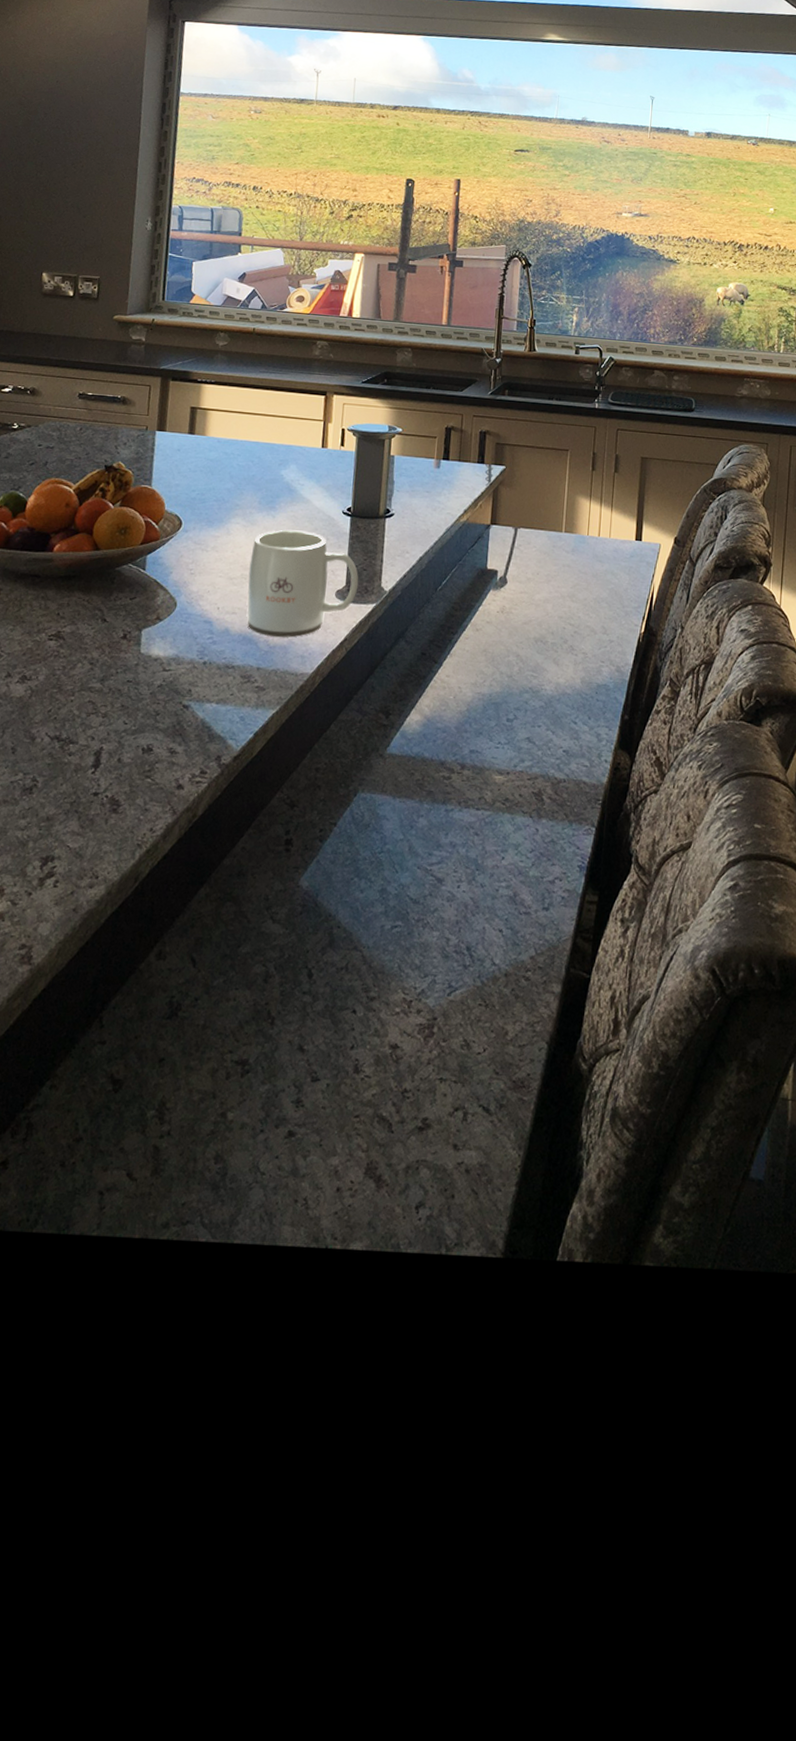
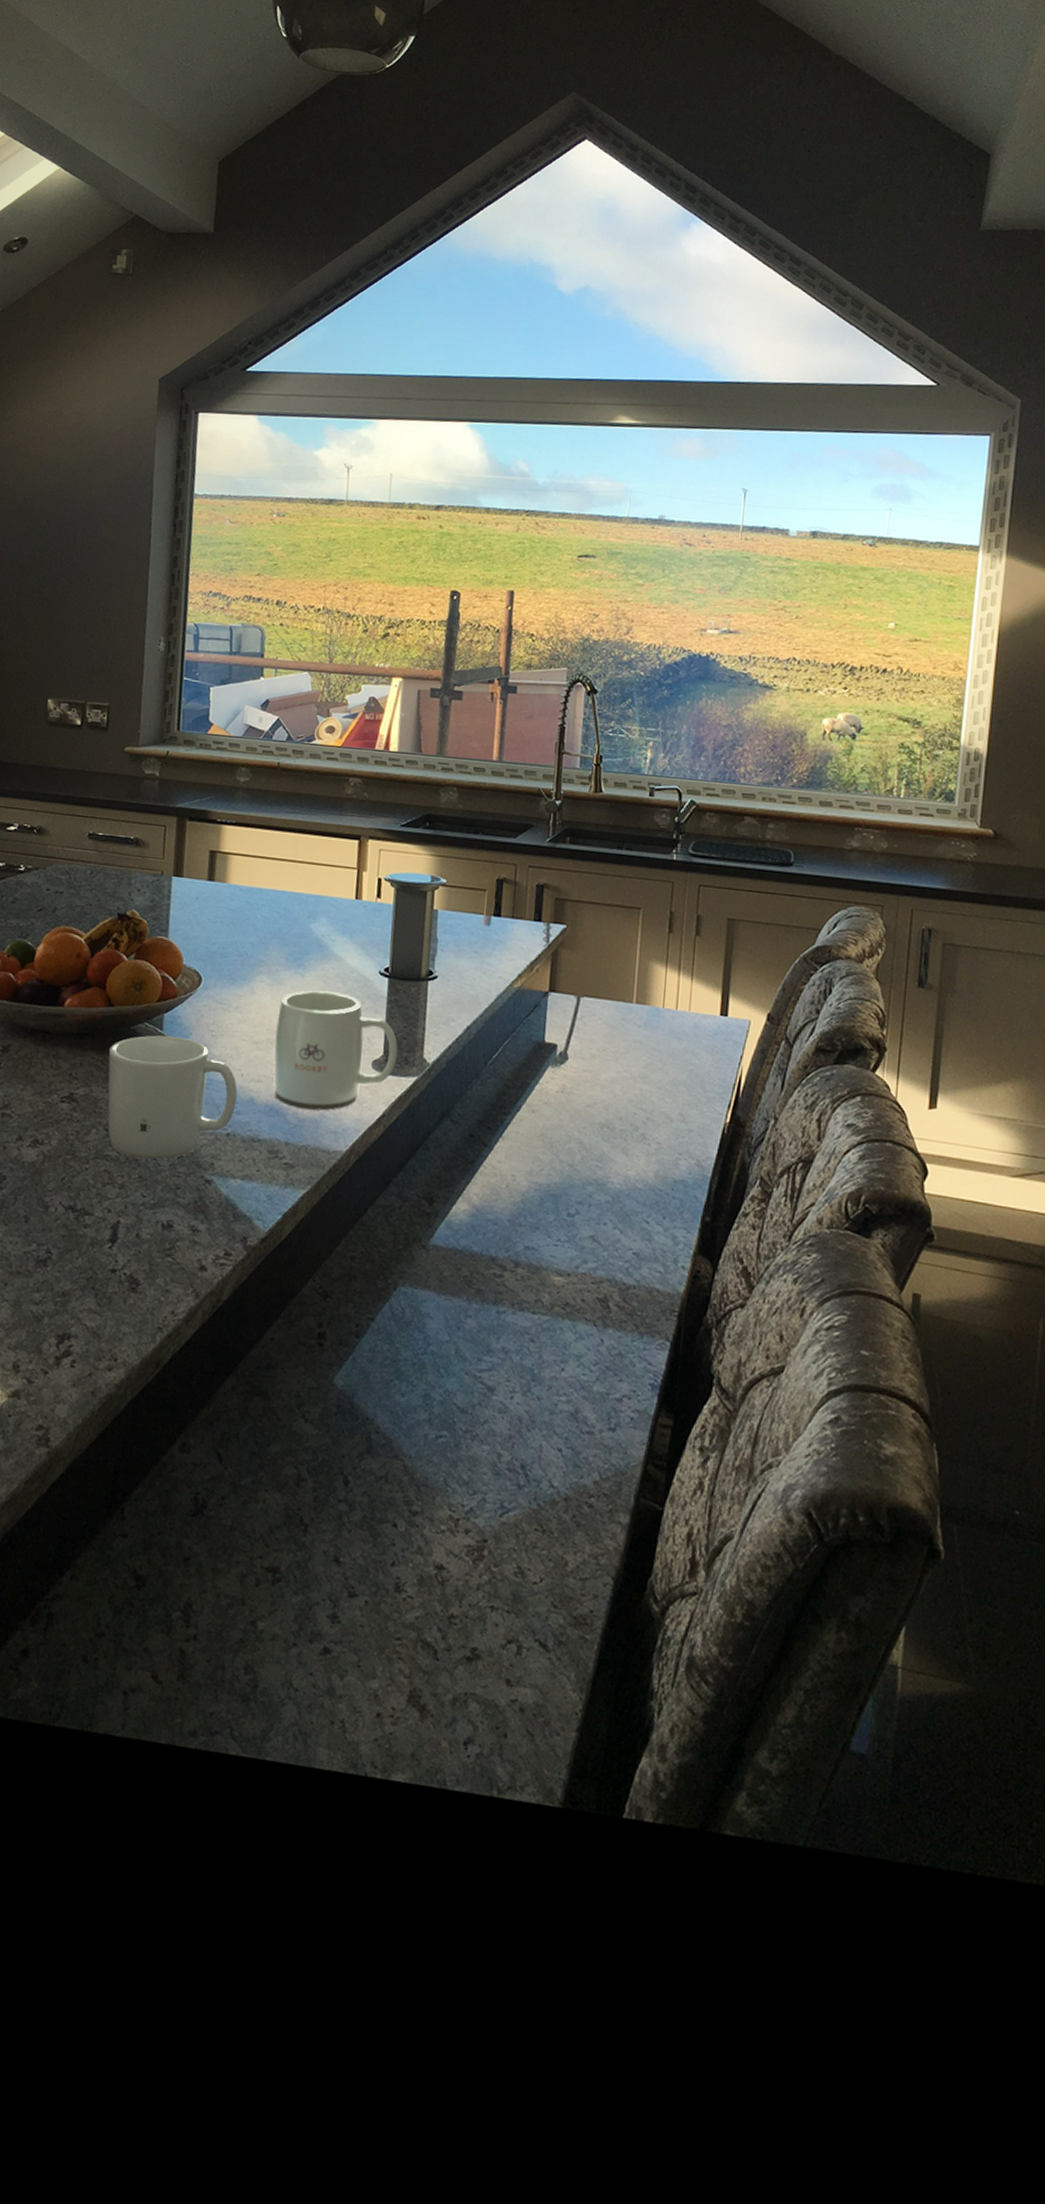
mug: none [92,575,214,689] -> present [107,1035,238,1160]

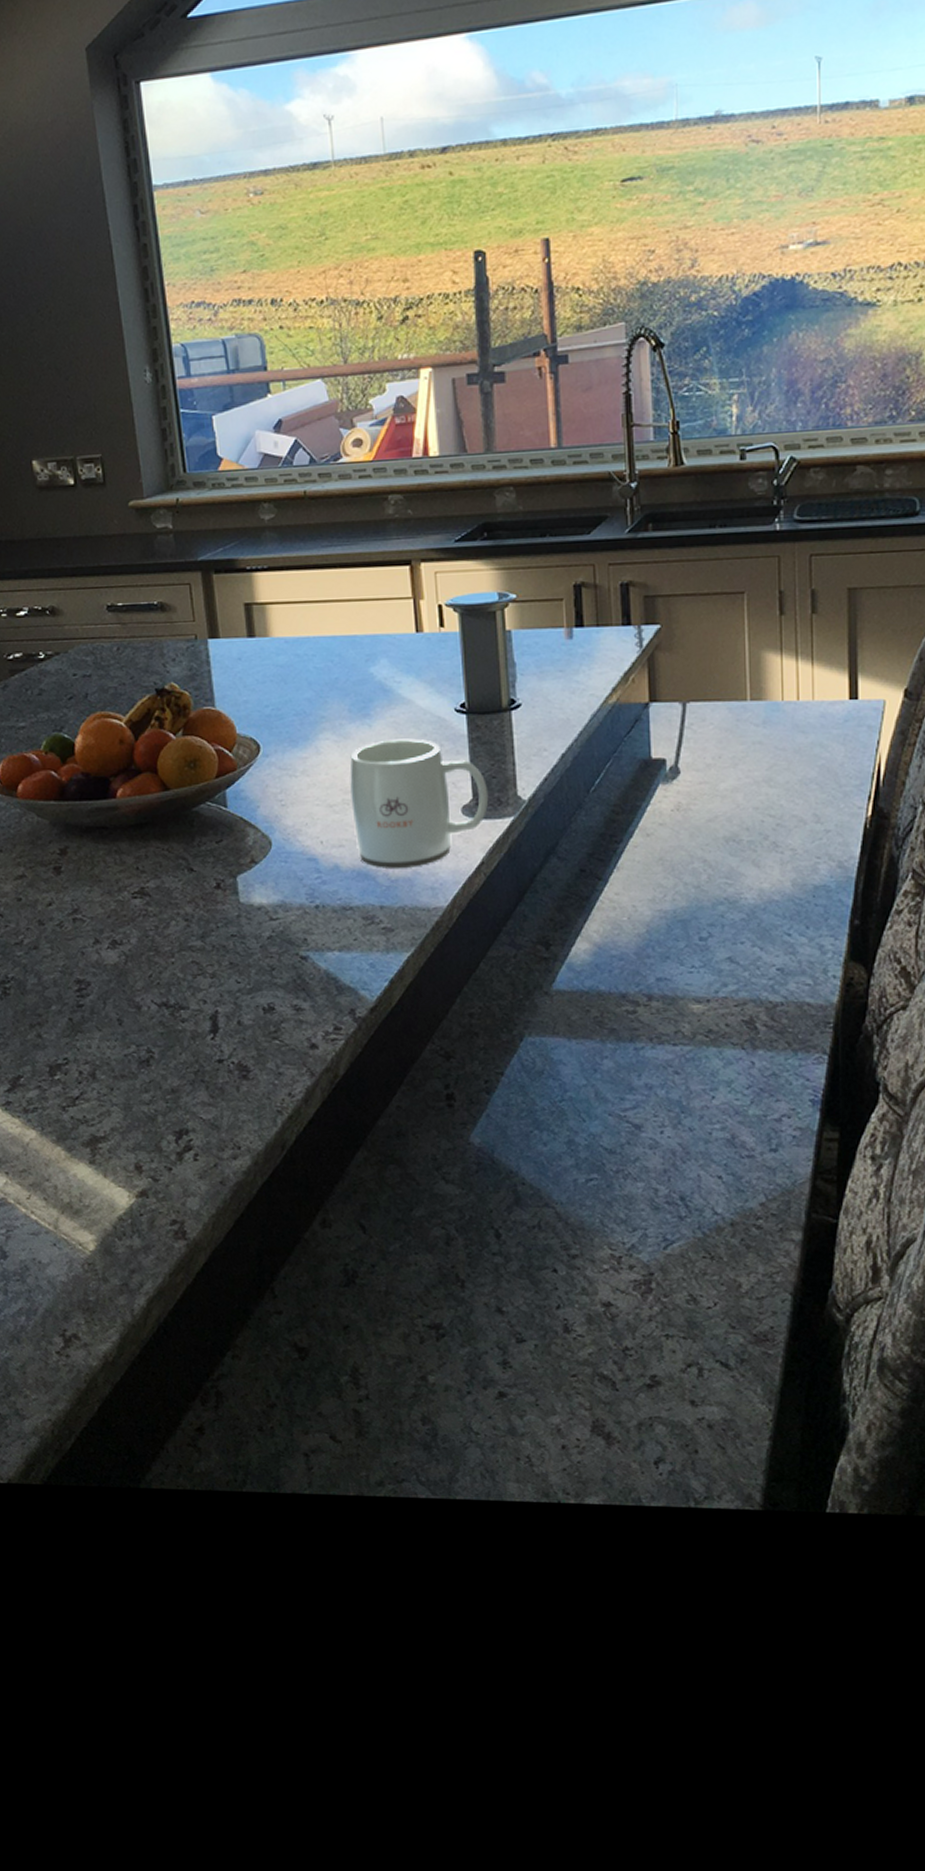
mug: present [107,1035,238,1160] -> none [173,811,321,945]

